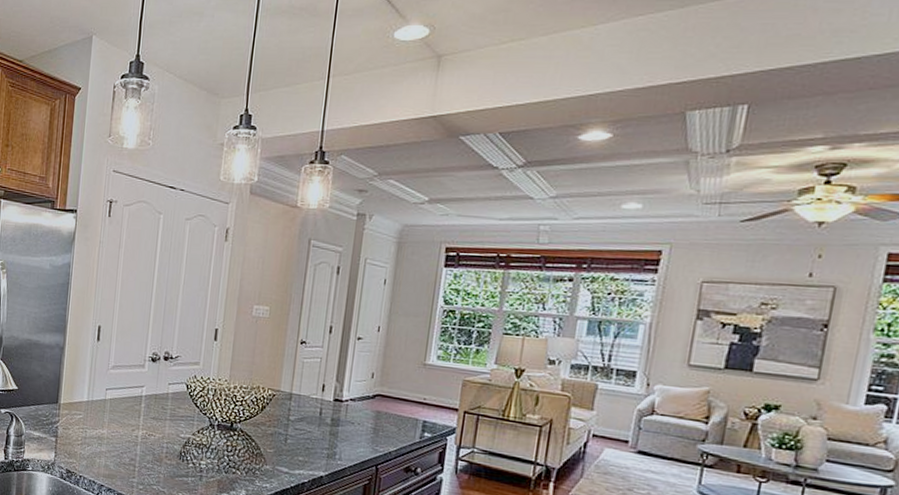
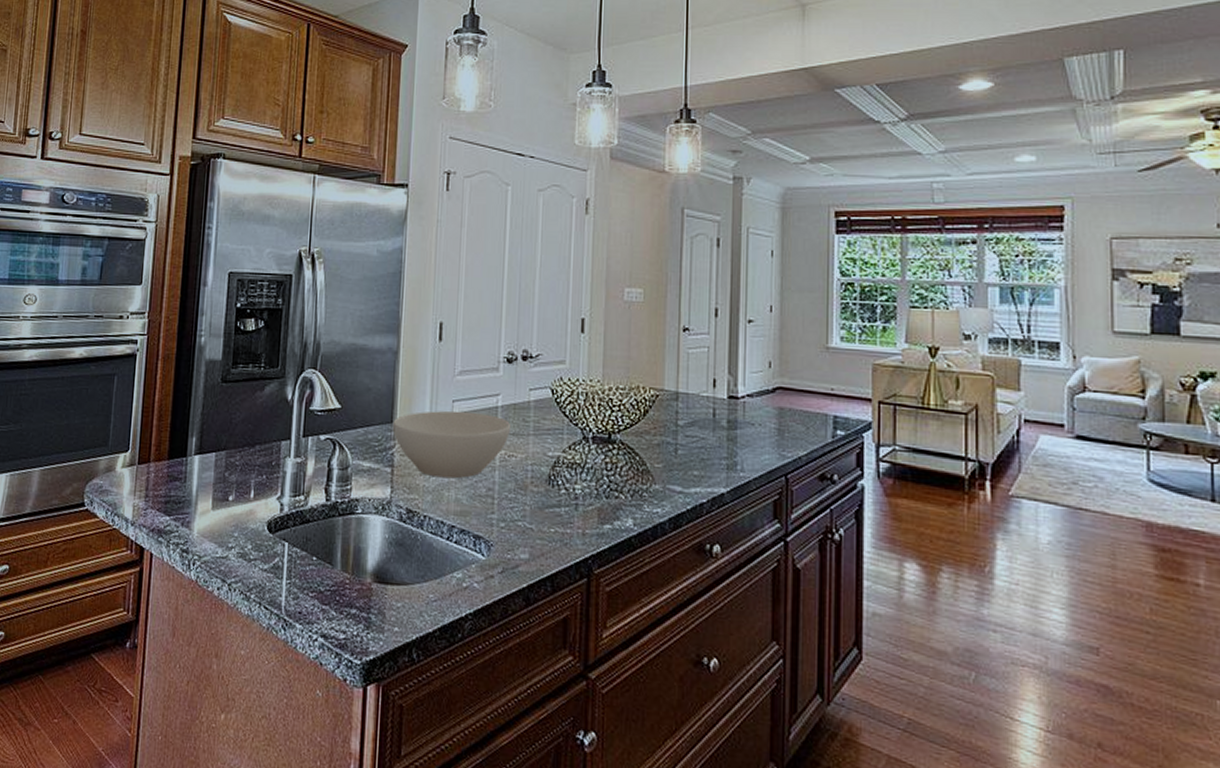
bowl: none [57,396,152,450] -> present [392,410,512,479]

